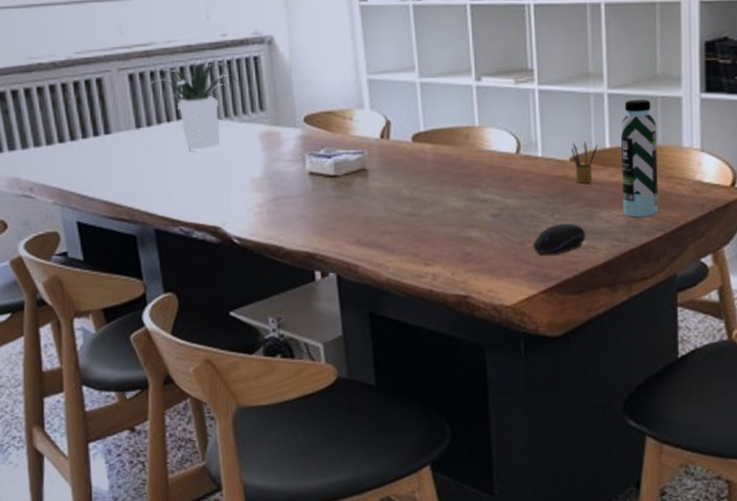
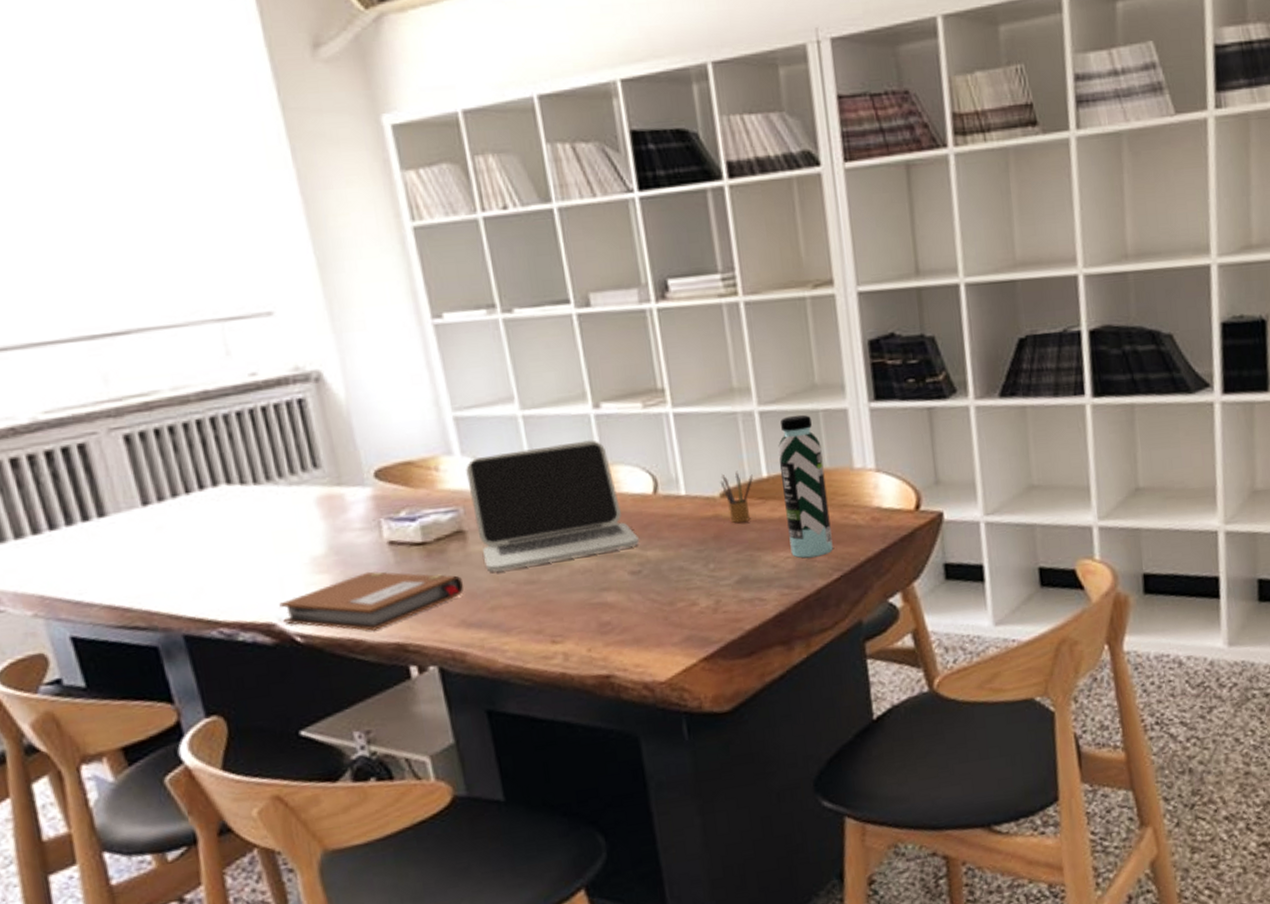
potted plant: present [142,61,241,151] -> none [144,409,285,529]
notebook: none [225,194,362,240] -> present [279,571,464,631]
laptop: none [373,106,501,204] -> present [466,440,639,572]
computer mouse: present [533,223,586,255] -> none [685,573,750,615]

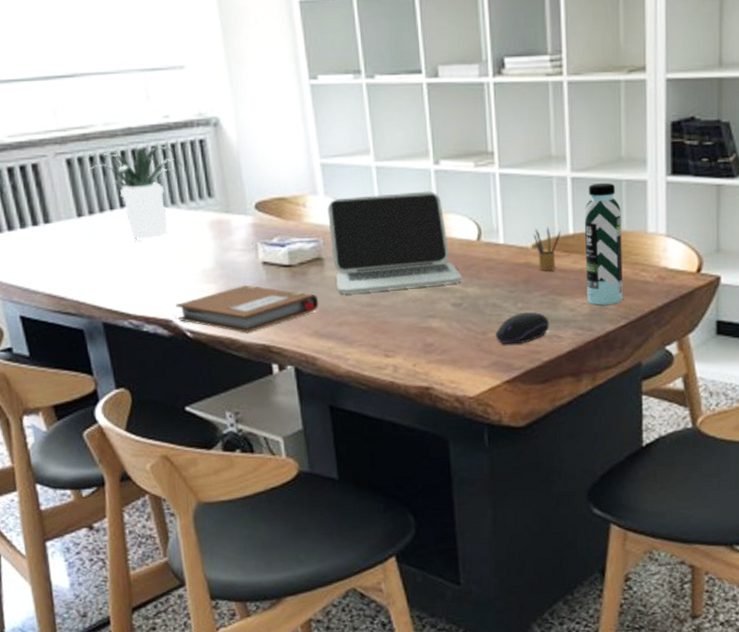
potted plant: none [144,409,285,529] -> present [81,145,188,241]
computer mouse: none [685,573,750,615] -> present [495,312,550,345]

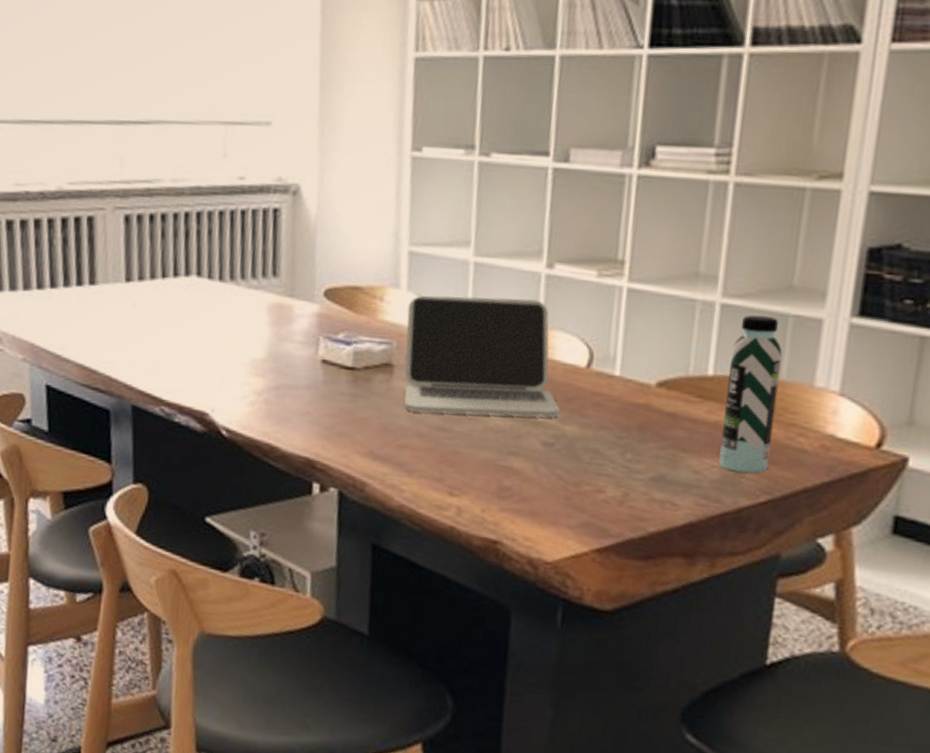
potted plant: present [81,145,188,241] -> none [139,207,254,318]
notebook: present [176,285,319,333] -> none [215,384,380,441]
computer mouse: present [495,312,550,345] -> none [591,465,665,505]
pencil box: present [533,226,561,271] -> none [659,362,697,419]

